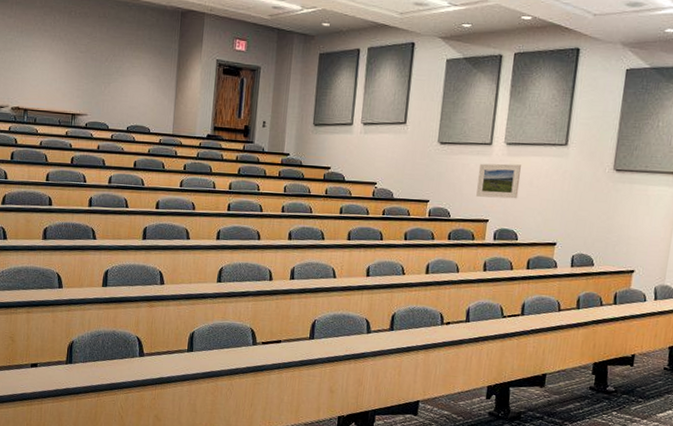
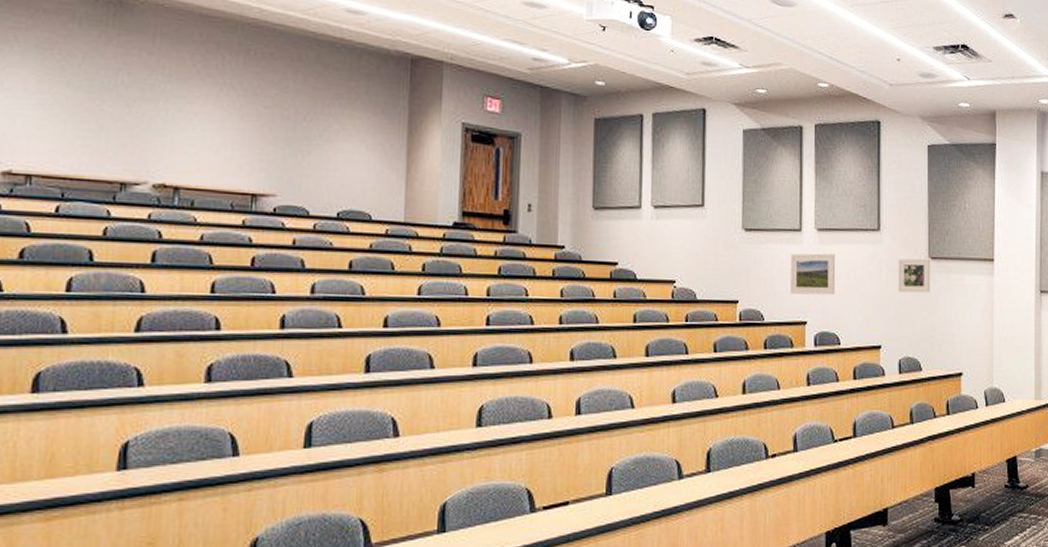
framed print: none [578,170,616,201] -> present [897,258,931,293]

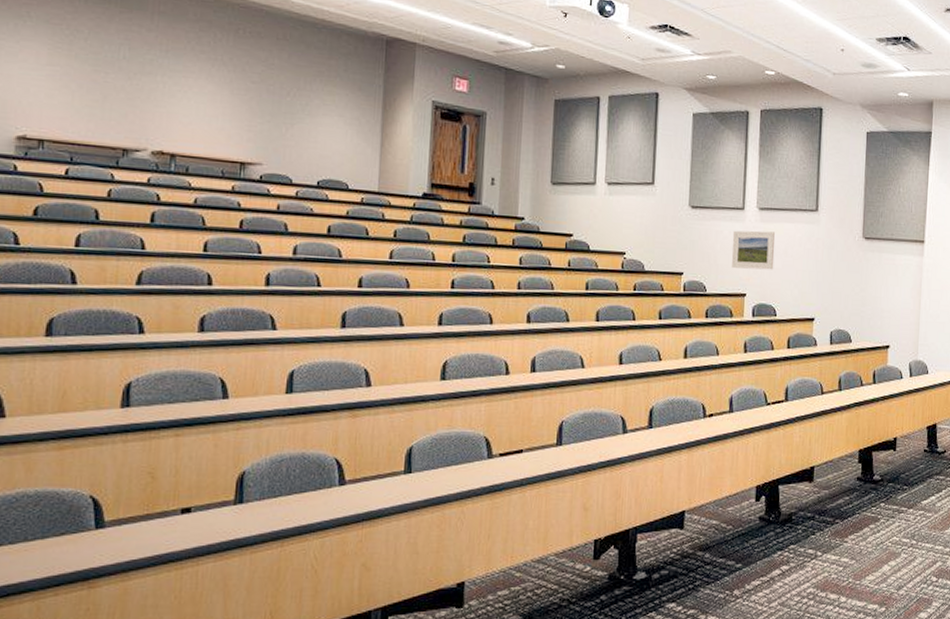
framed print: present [897,258,931,293] -> none [832,238,865,271]

